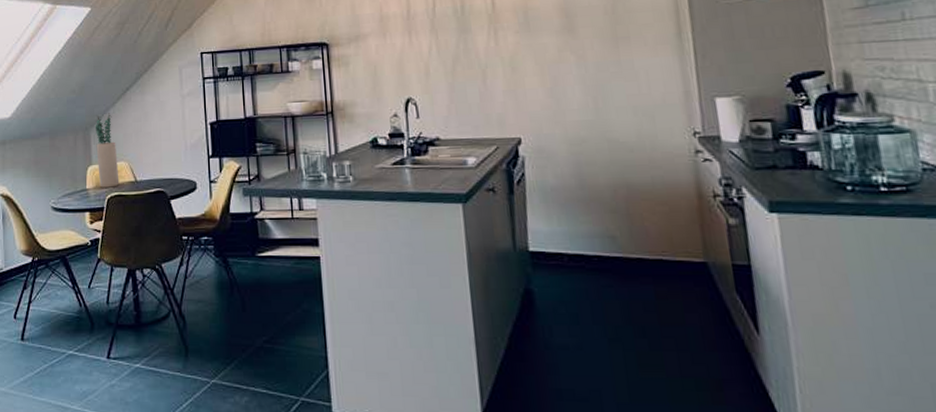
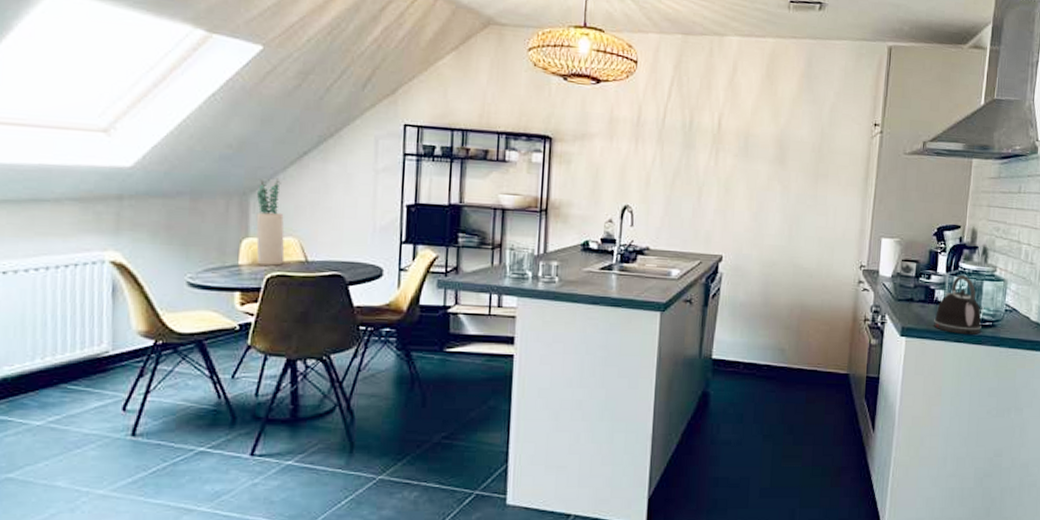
kettle: none [814,130,891,204] -> present [934,275,982,334]

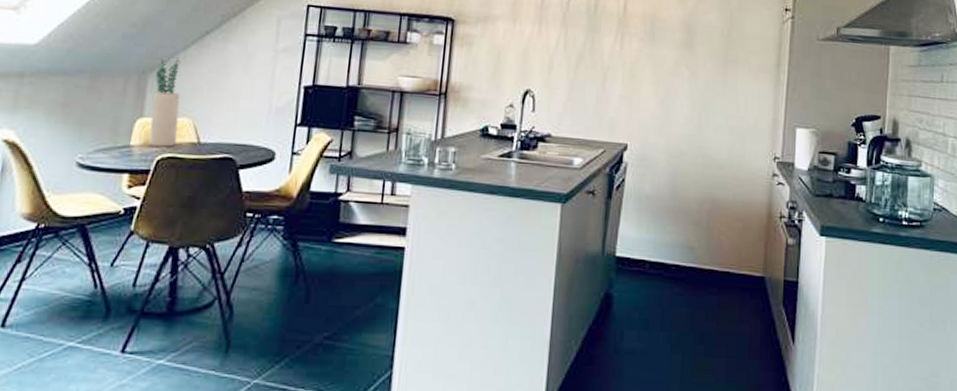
kettle: present [934,275,982,334] -> none [856,169,908,236]

